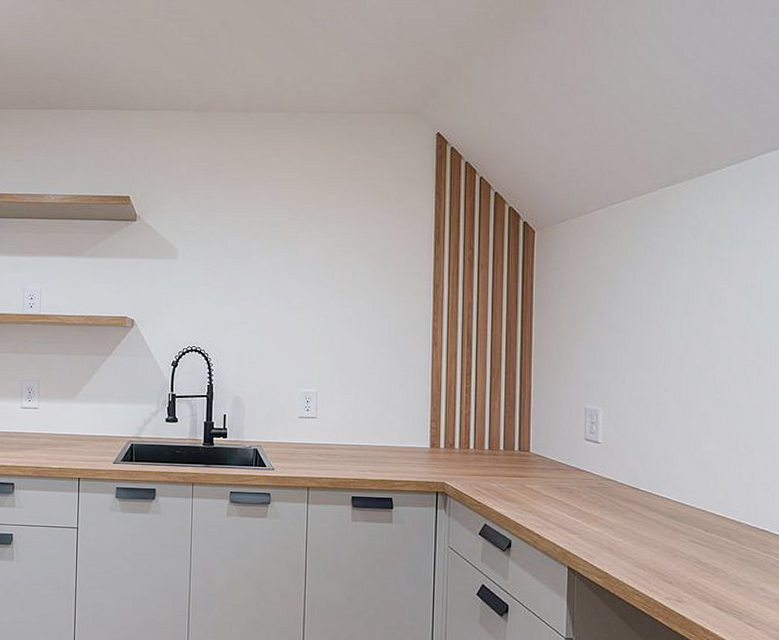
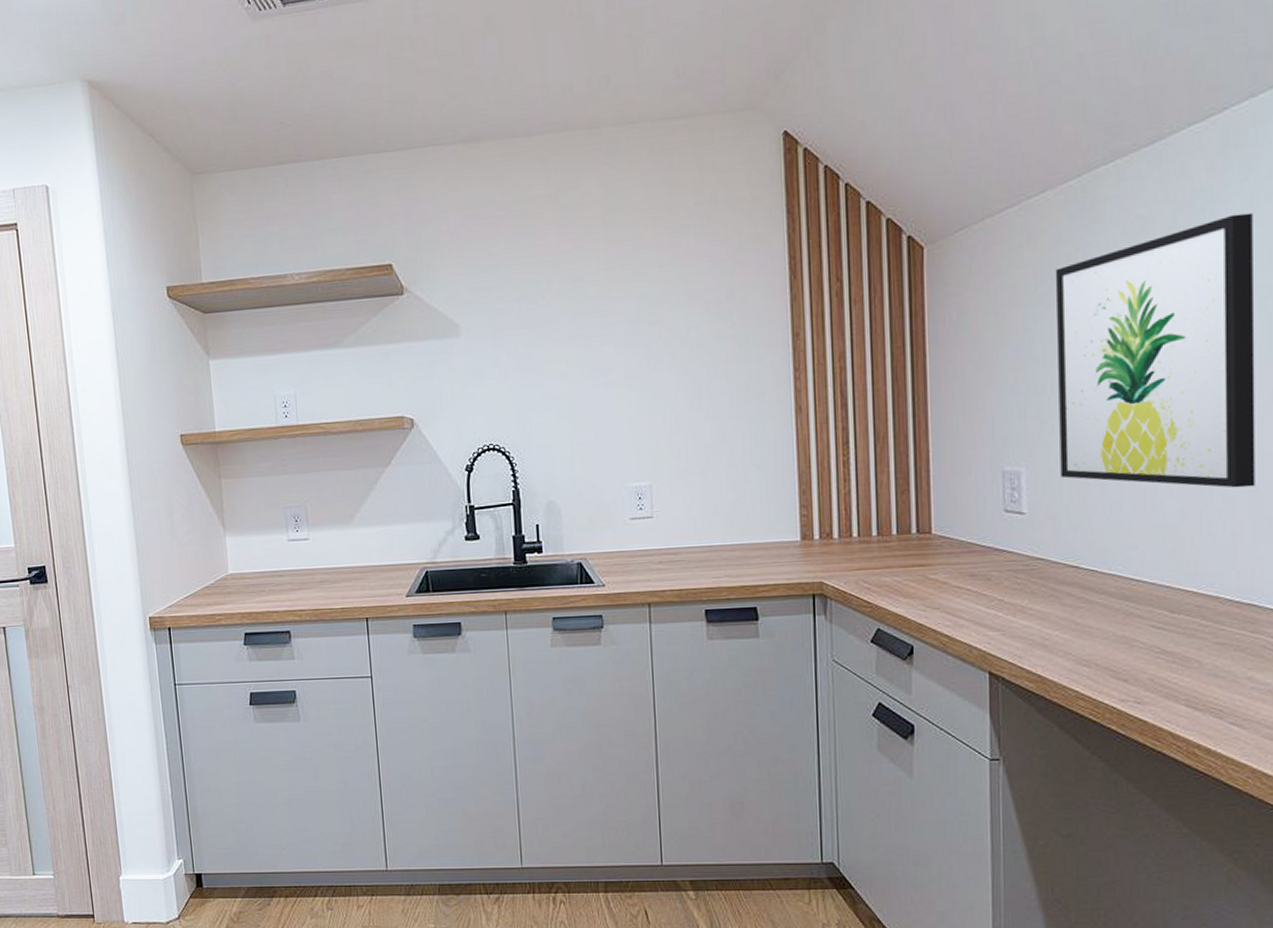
wall art: none [628,234,771,439] -> present [1055,212,1255,488]

